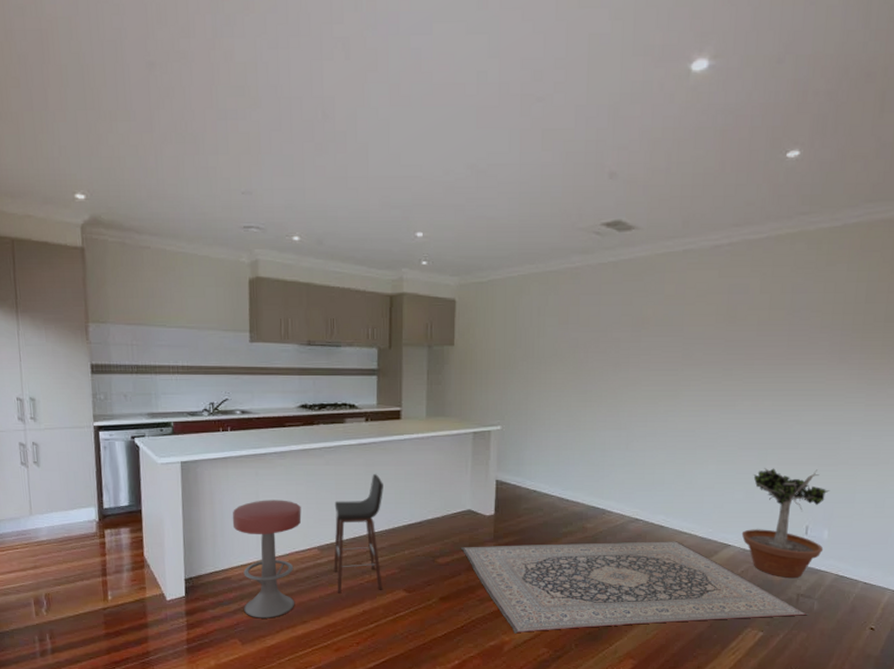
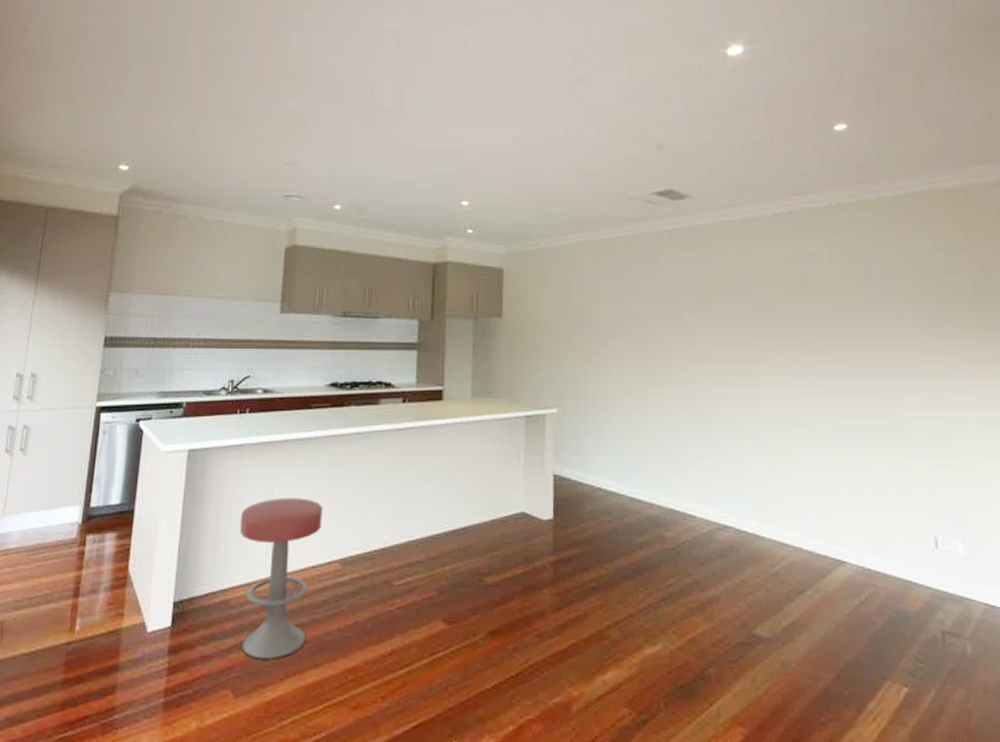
bar stool: present [334,474,383,594] -> none [357,466,421,625]
area rug: present [460,541,810,634] -> none [513,555,964,686]
potted tree: present [741,468,829,578] -> none [856,462,963,608]

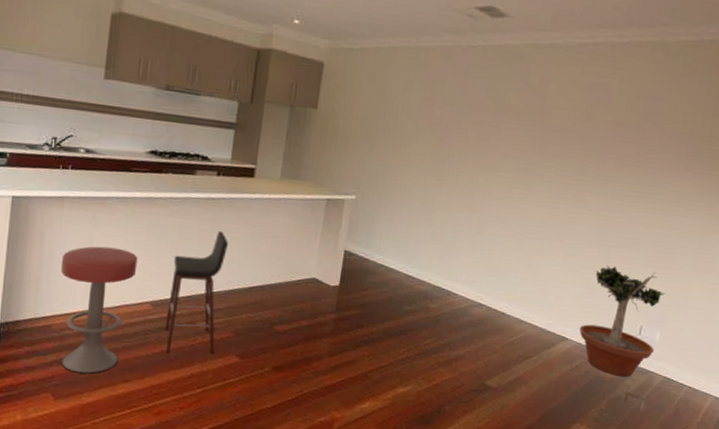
bar stool: none [357,466,421,625] -> present [165,231,228,354]
potted tree: none [856,462,963,608] -> present [579,265,665,377]

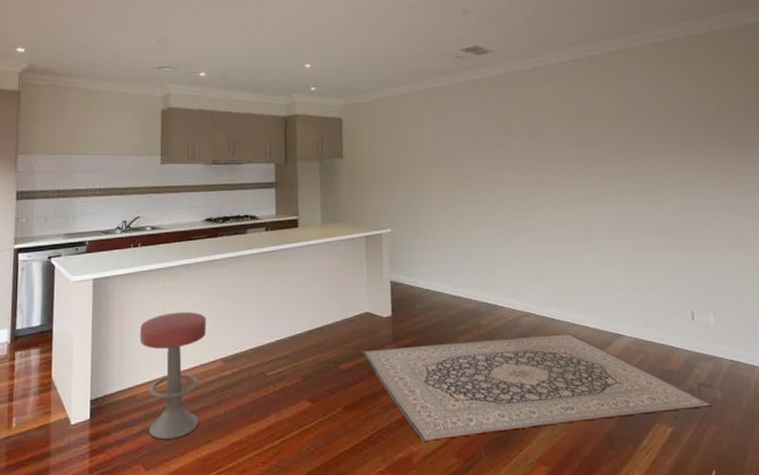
bar stool: present [165,231,228,354] -> none [238,281,287,408]
area rug: none [300,316,636,416] -> present [361,334,715,443]
potted tree: present [579,265,665,377] -> none [631,255,713,367]

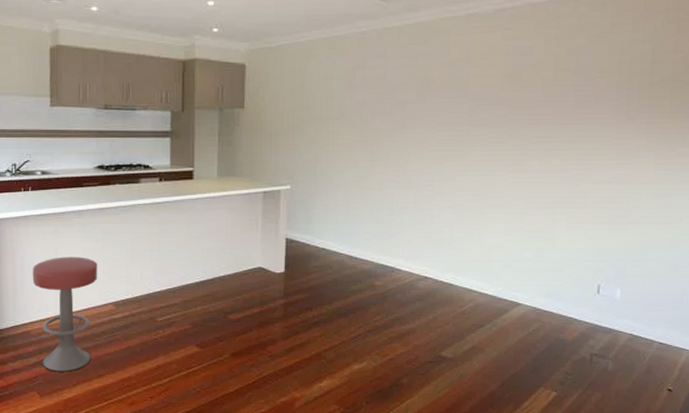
area rug: present [361,334,715,443] -> none [251,299,604,390]

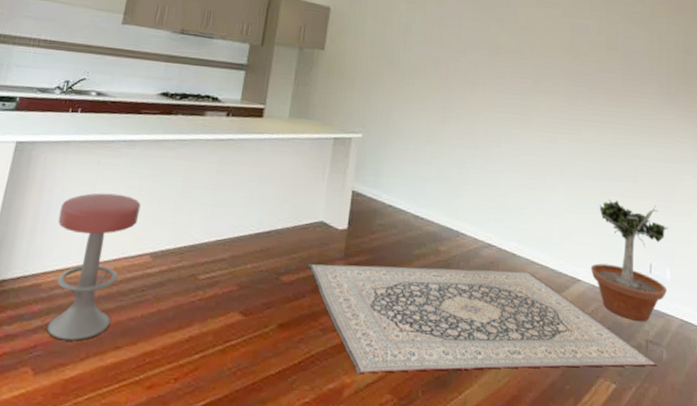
area rug: none [251,299,604,390] -> present [308,264,660,374]
potted tree: none [532,227,621,337] -> present [590,200,668,321]

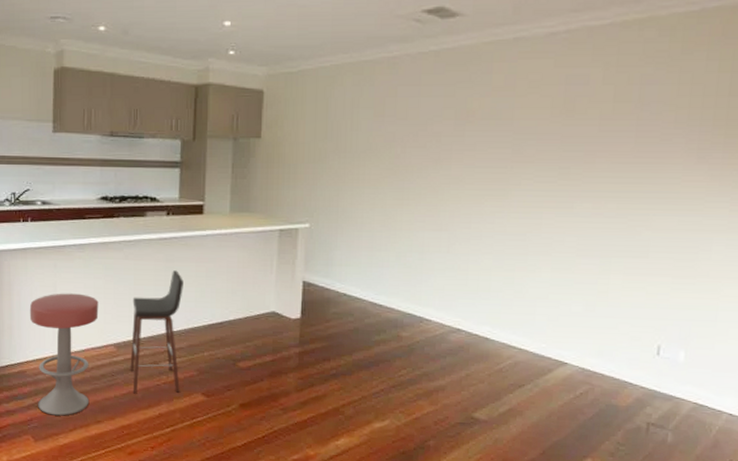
bar stool: none [163,173,235,313] -> present [130,270,183,394]
area rug: present [308,264,660,374] -> none [263,351,663,449]
potted tree: present [590,200,668,321] -> none [580,278,686,404]

